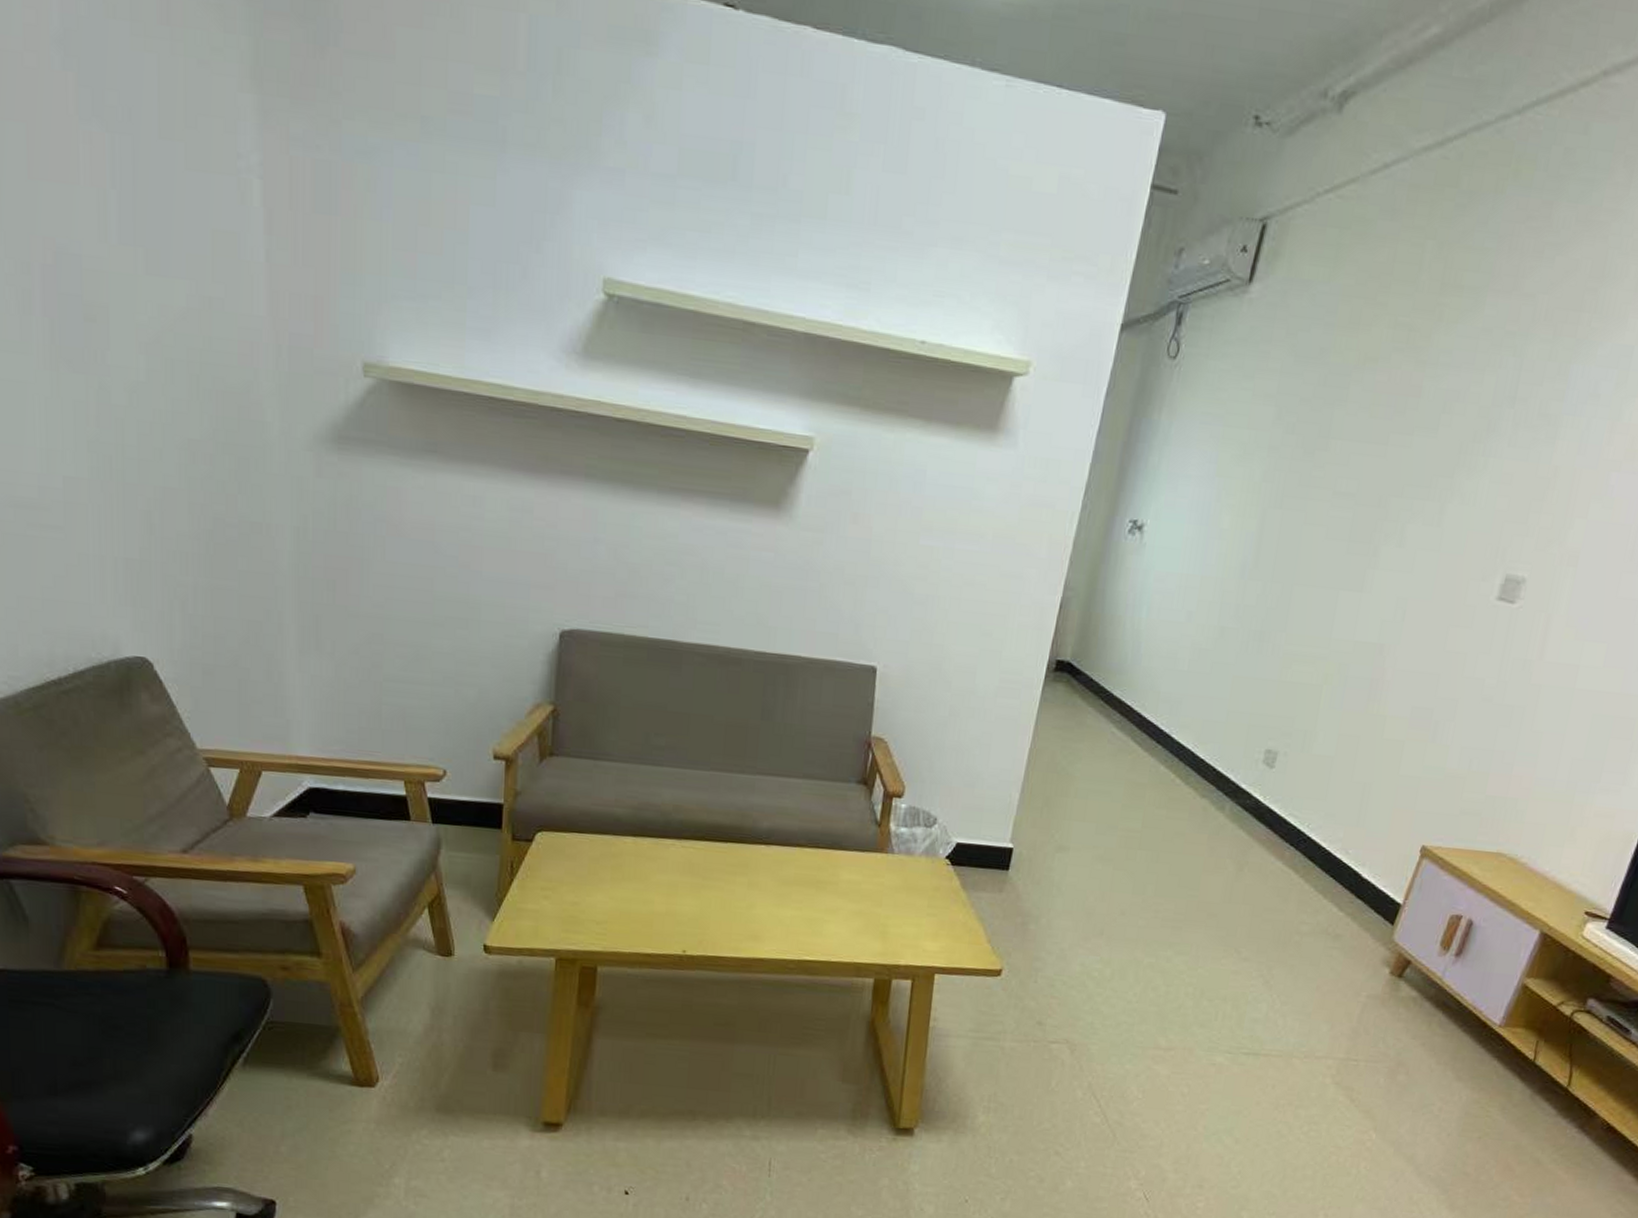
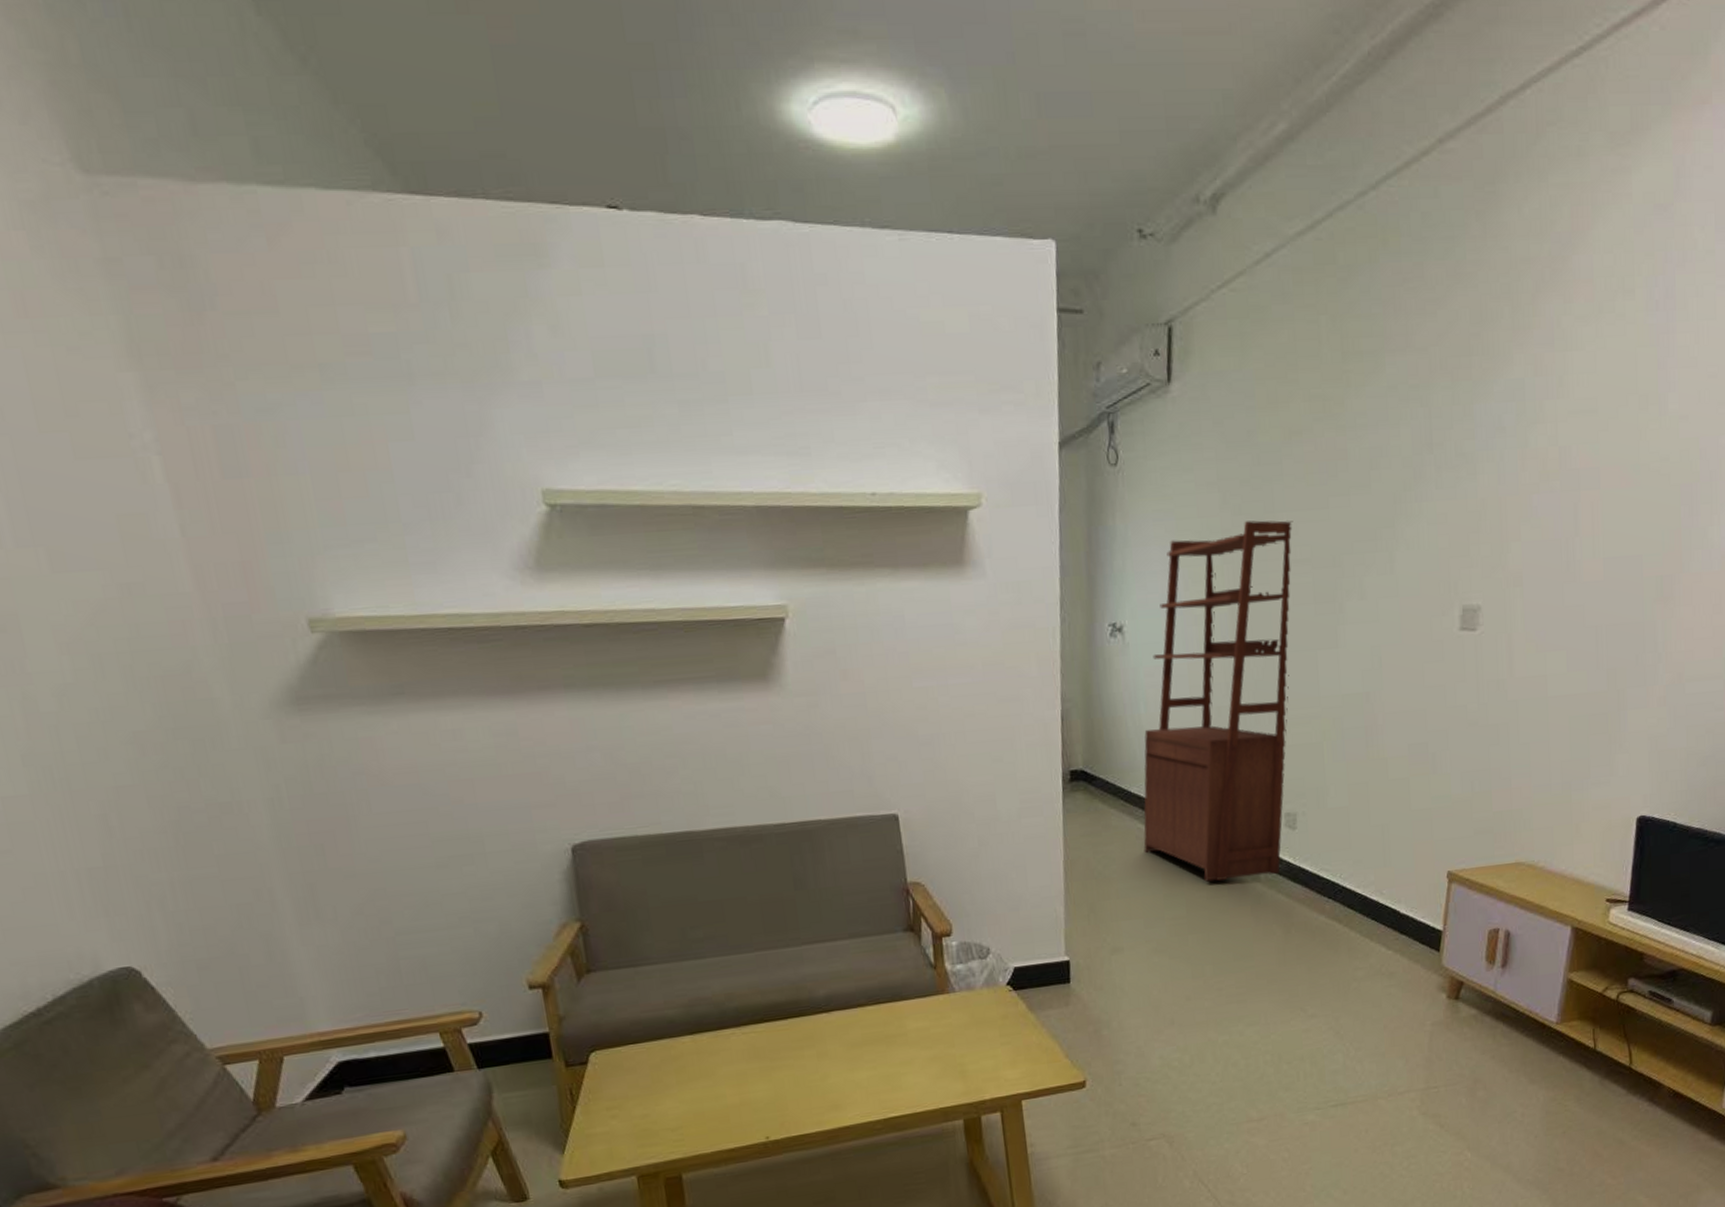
bookshelf: none [1112,442,1347,809] -> present [1143,520,1293,882]

